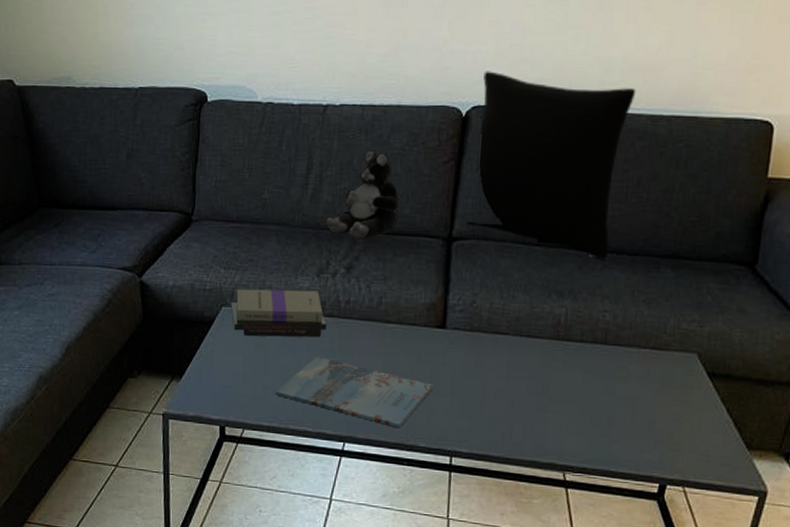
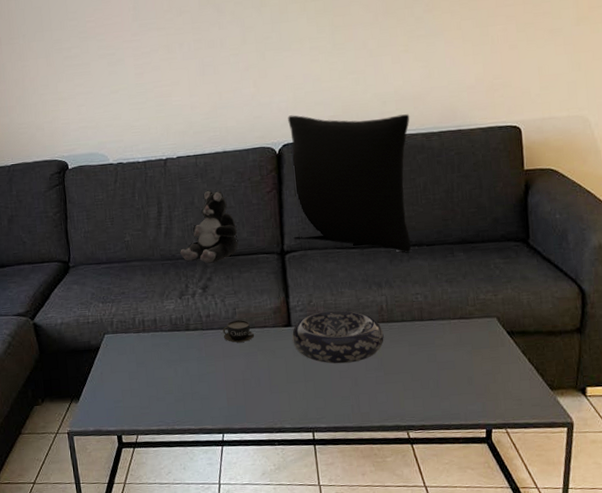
books: present [230,288,327,338] -> none [111,310,194,357]
magazine: present [275,357,434,429] -> none [159,365,290,415]
teacup: none [362,311,400,339] -> present [222,319,255,343]
decorative bowl: none [443,316,556,382] -> present [291,310,384,364]

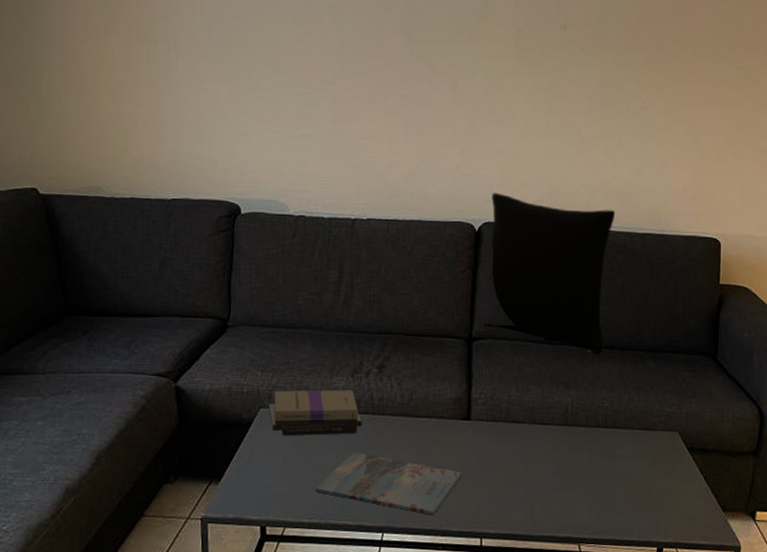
books: none [111,310,194,357] -> present [268,390,362,436]
magazine: none [159,365,290,415] -> present [314,453,463,516]
plush toy: present [180,190,238,264] -> none [358,260,424,342]
teacup: present [222,319,255,343] -> none [395,407,430,432]
decorative bowl: present [291,310,384,364] -> none [469,407,566,466]

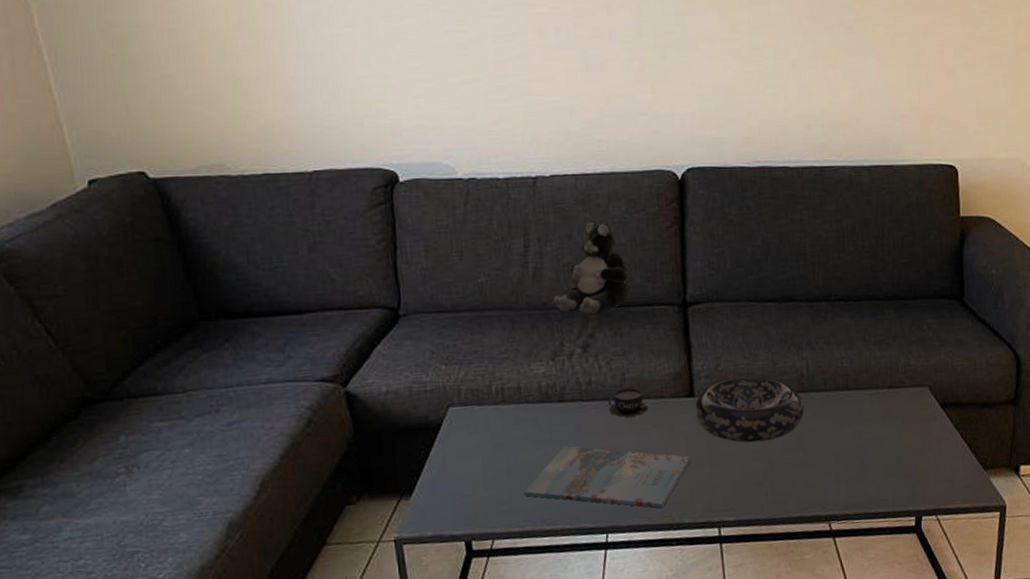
books: present [268,390,362,436] -> none [458,376,570,437]
plush toy: none [358,260,424,342] -> present [553,220,629,316]
teacup: none [395,407,430,432] -> present [608,387,649,417]
decorative bowl: none [469,407,566,466] -> present [694,377,804,443]
pillow: present [482,192,616,354] -> none [693,132,837,308]

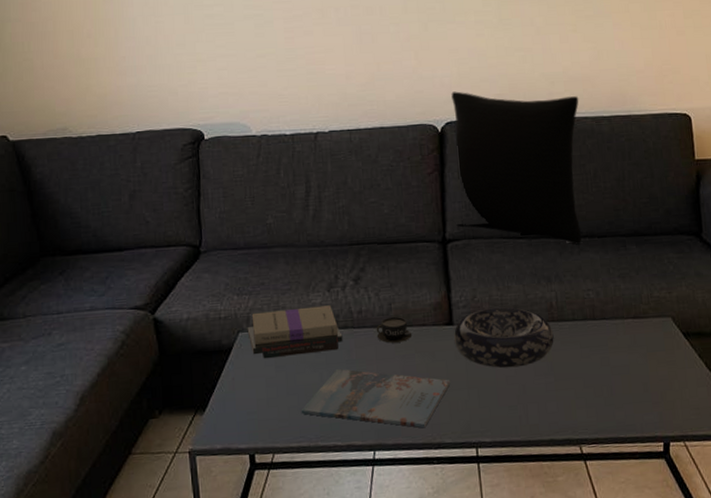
books: none [458,376,570,437] -> present [247,305,343,359]
plush toy: present [553,220,629,316] -> none [330,169,395,252]
pillow: none [693,132,837,308] -> present [451,91,582,244]

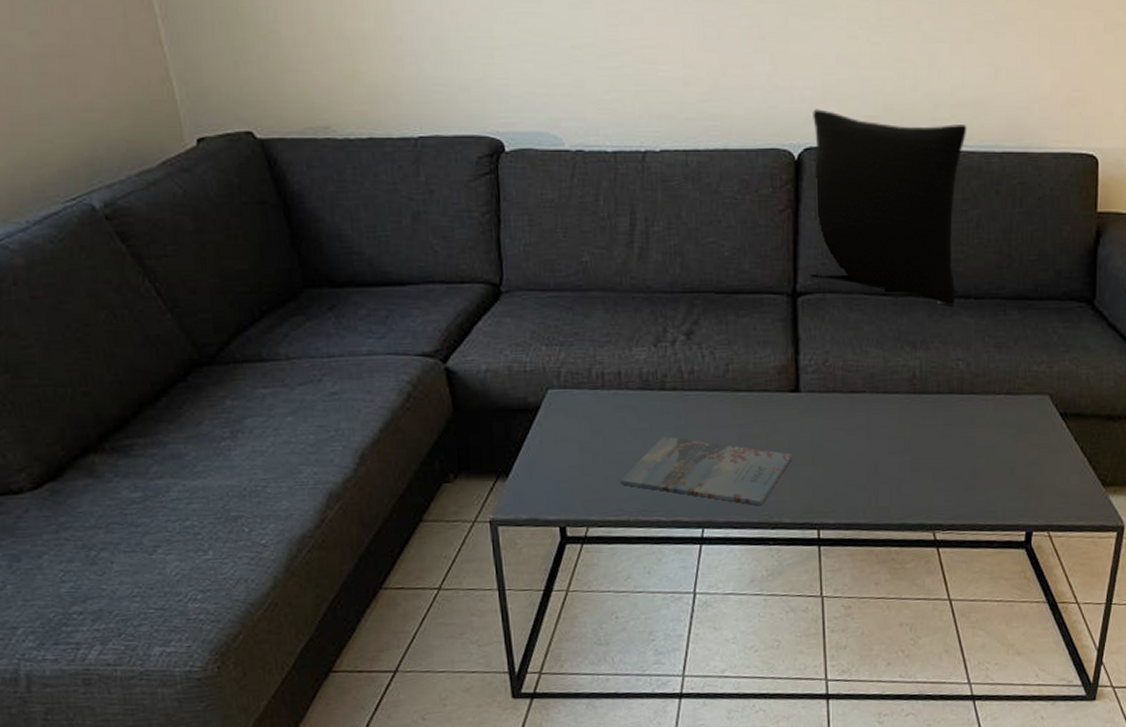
books: present [247,305,343,359] -> none [557,363,671,421]
teacup: present [376,316,413,343] -> none [710,379,752,410]
decorative bowl: present [453,307,554,368] -> none [799,374,914,444]

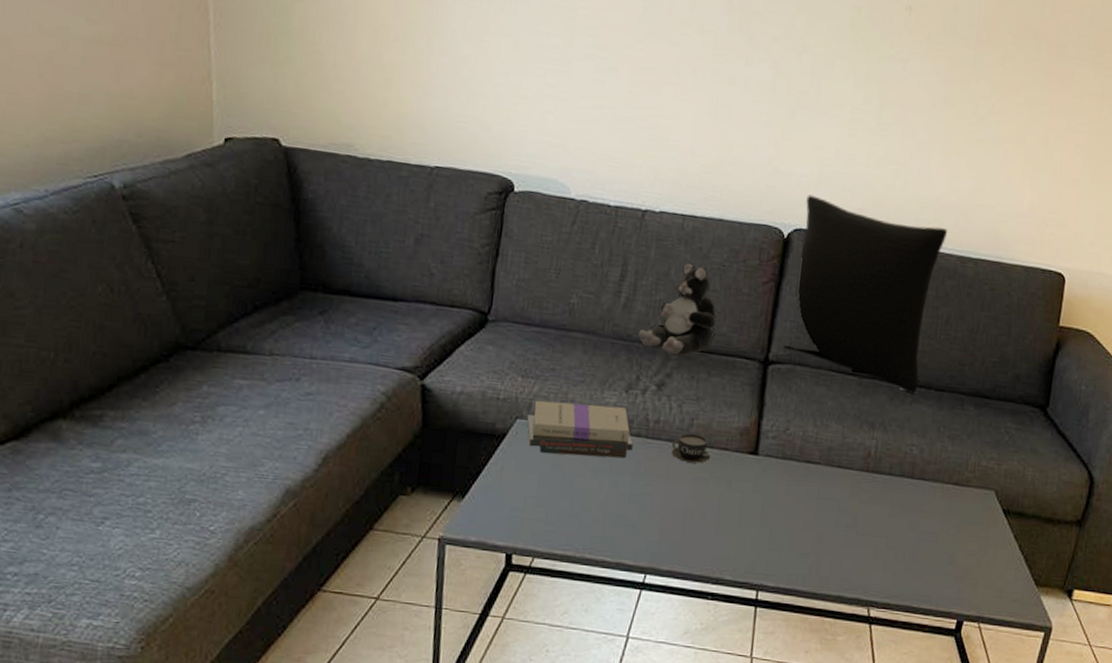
books: none [557,363,671,421] -> present [526,400,633,459]
magazine: present [620,436,793,506] -> none [571,479,743,560]
plush toy: none [658,200,737,302] -> present [638,262,717,357]
teacup: none [710,379,752,410] -> present [671,433,711,463]

